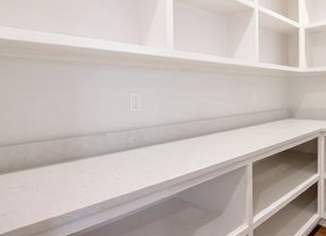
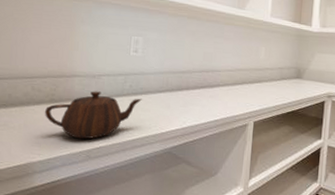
teapot: none [58,147,146,193] -> present [44,91,142,140]

